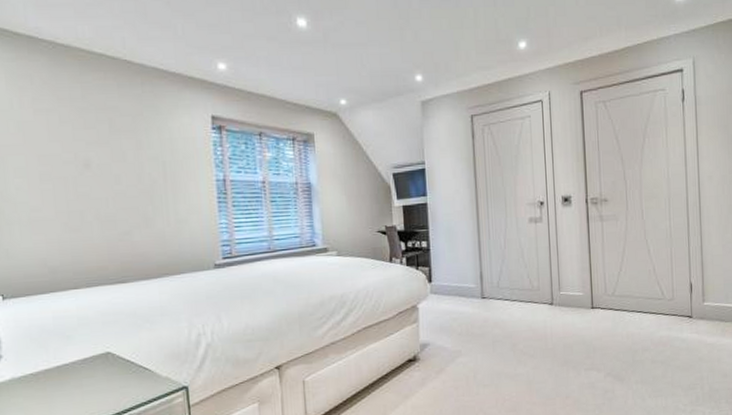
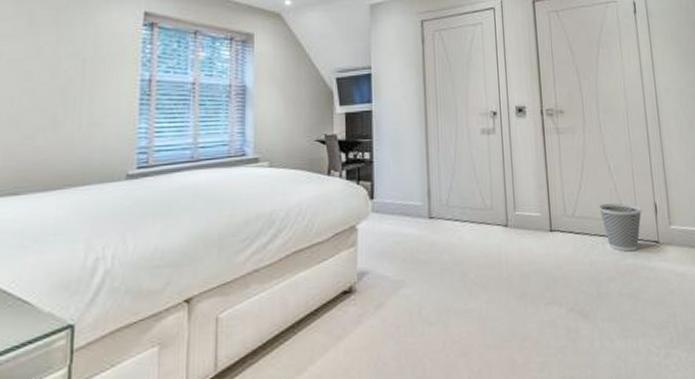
wastebasket: none [637,283,678,326] -> present [598,203,642,252]

